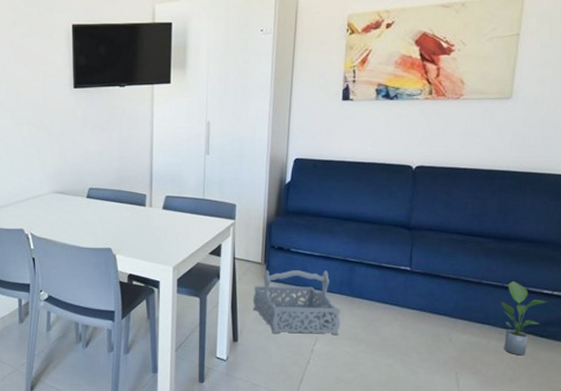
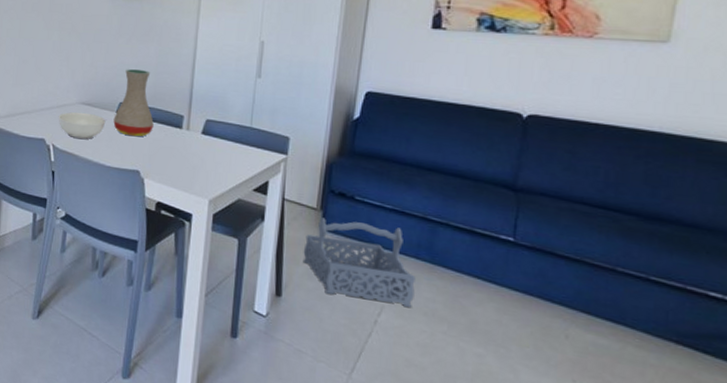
bowl: none [34,200,78,226] -> present [58,112,106,140]
vase: none [85,157,121,218] -> present [113,69,154,137]
potted plant: present [500,281,548,356] -> none [642,274,717,374]

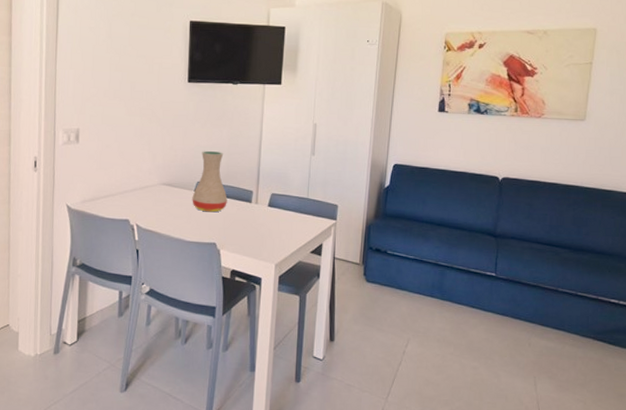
bowl: present [58,112,106,140] -> none [141,192,185,218]
decorative basket: present [302,218,416,308] -> none [350,271,431,338]

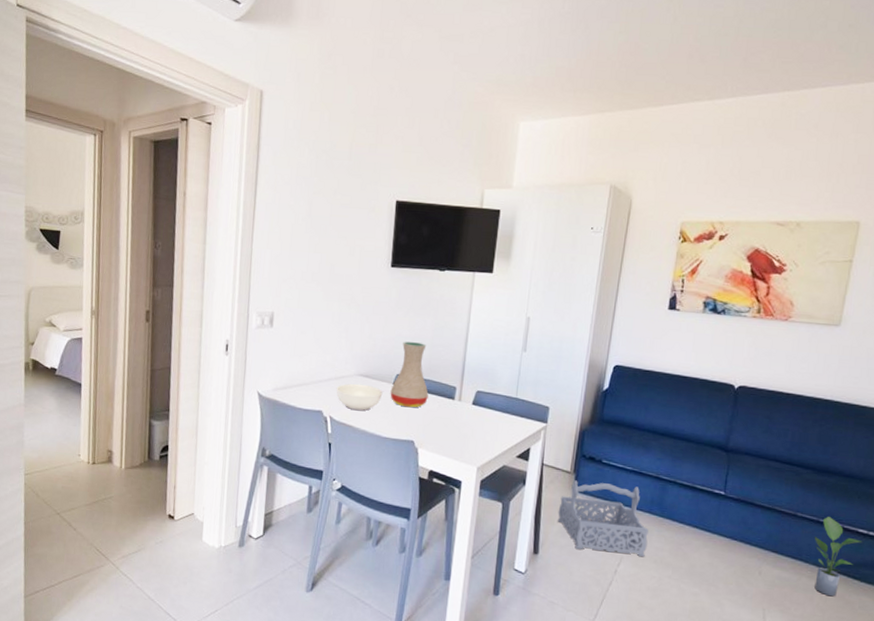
bowl: none [141,192,185,218] -> present [336,383,383,411]
decorative basket: none [350,271,431,338] -> present [557,480,649,558]
potted plant: none [573,290,615,361] -> present [814,517,863,597]

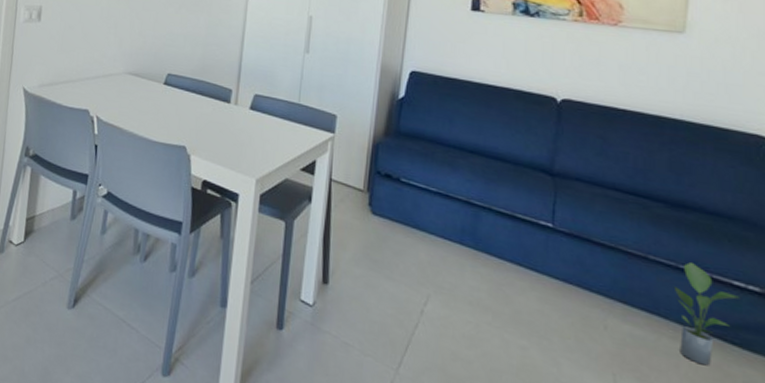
bowl: present [336,383,383,411] -> none [103,82,153,112]
vase: present [390,341,429,408] -> none [160,39,202,110]
decorative basket: present [557,480,649,558] -> none [349,200,460,297]

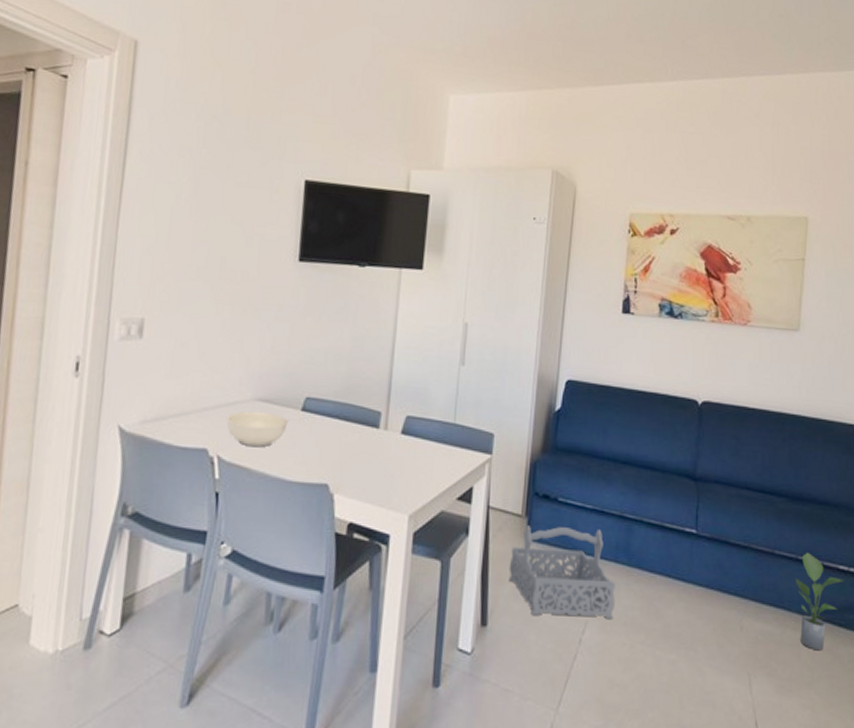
bowl: none [103,82,153,112] -> present [226,411,288,448]
decorative basket: none [349,200,460,297] -> present [508,525,615,620]

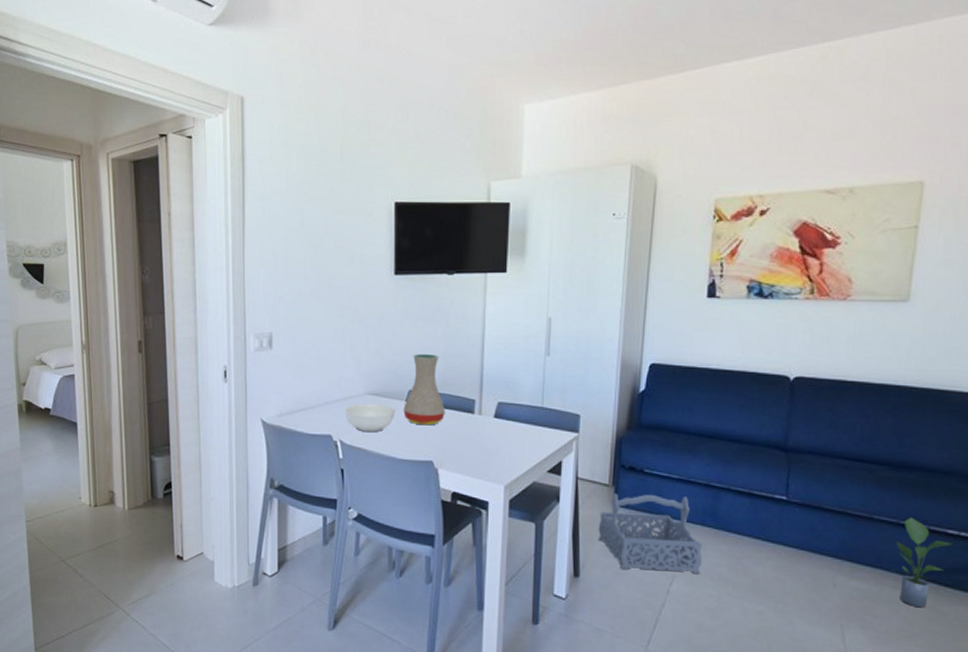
vase: none [297,355,347,441] -> present [403,354,445,426]

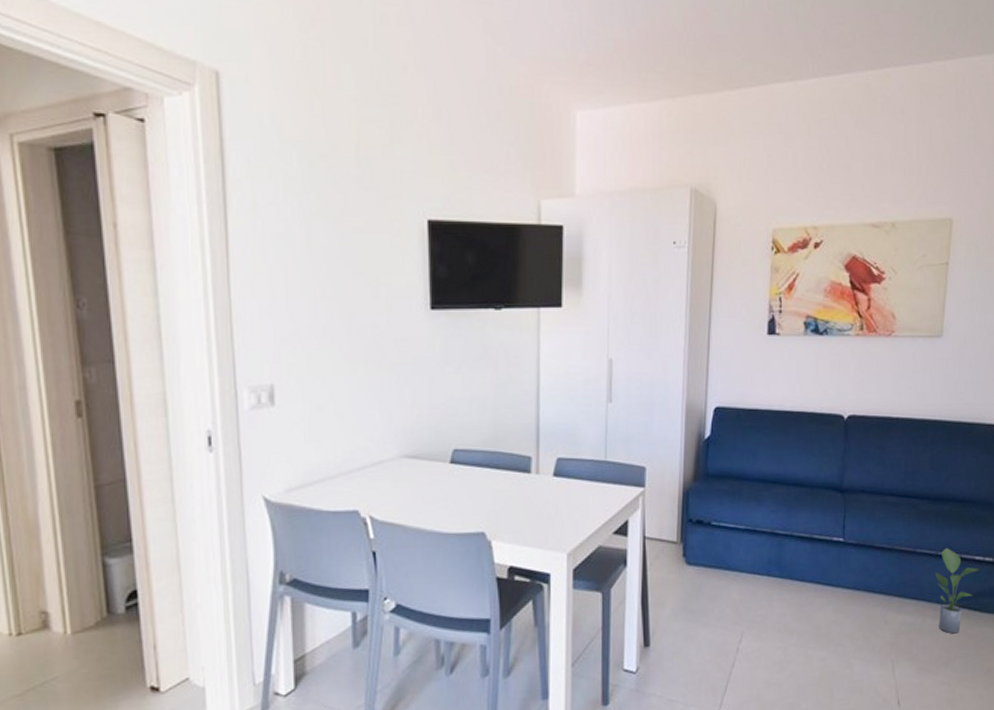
bowl: present [344,403,396,433] -> none [374,468,438,504]
vase: present [403,354,445,426] -> none [447,405,497,491]
decorative basket: present [598,493,702,575] -> none [667,547,769,633]

